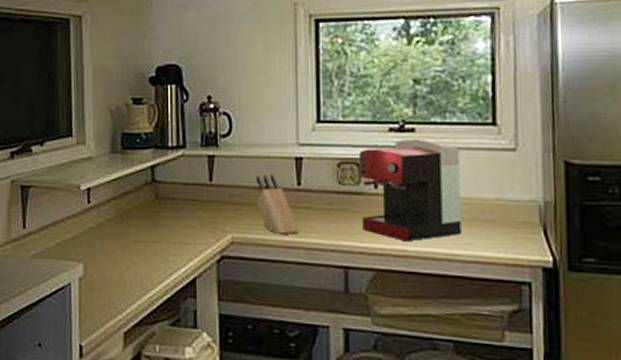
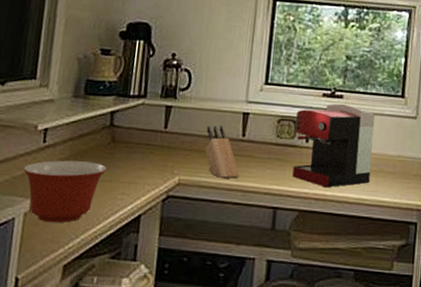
mixing bowl: none [72,221,156,288] -> present [23,160,108,223]

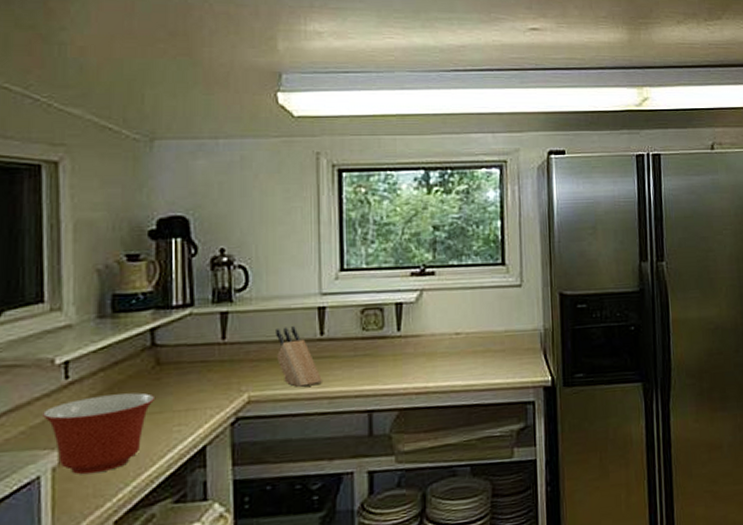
coffee maker: present [292,103,375,188] -> none [383,281,476,379]

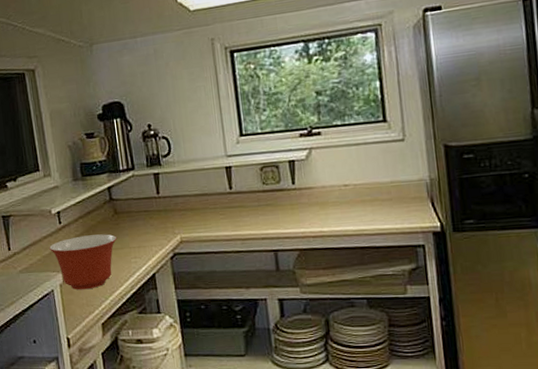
knife block: present [276,325,323,388] -> none [195,182,236,232]

